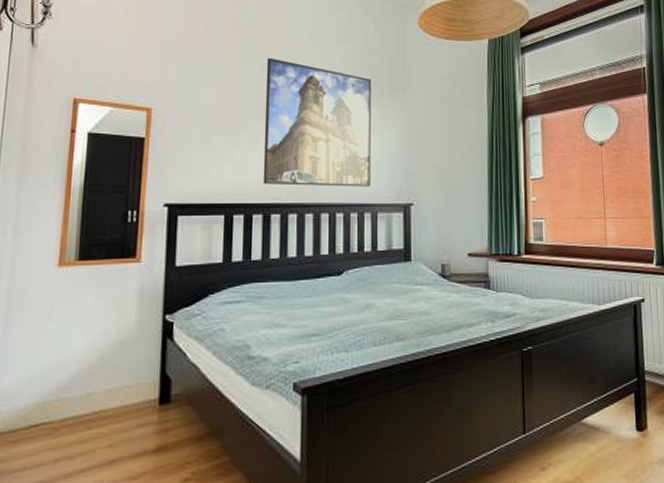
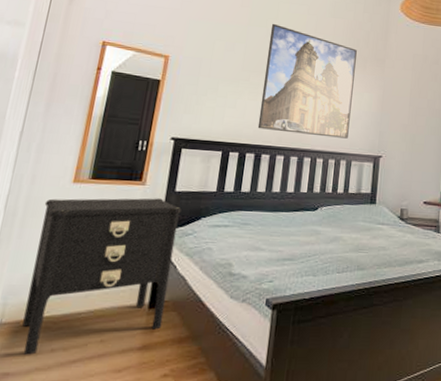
nightstand: none [20,276,185,469] -> present [22,198,181,356]

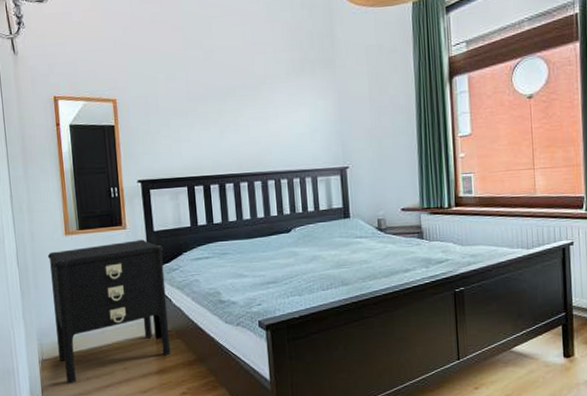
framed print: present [257,23,357,139] -> none [206,42,309,159]

